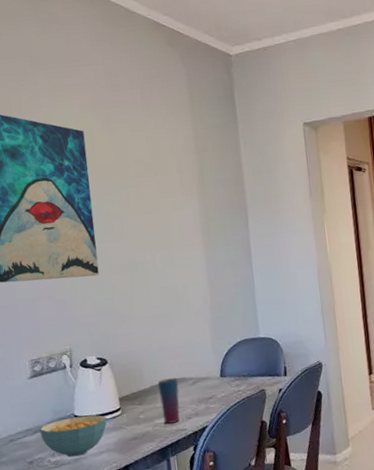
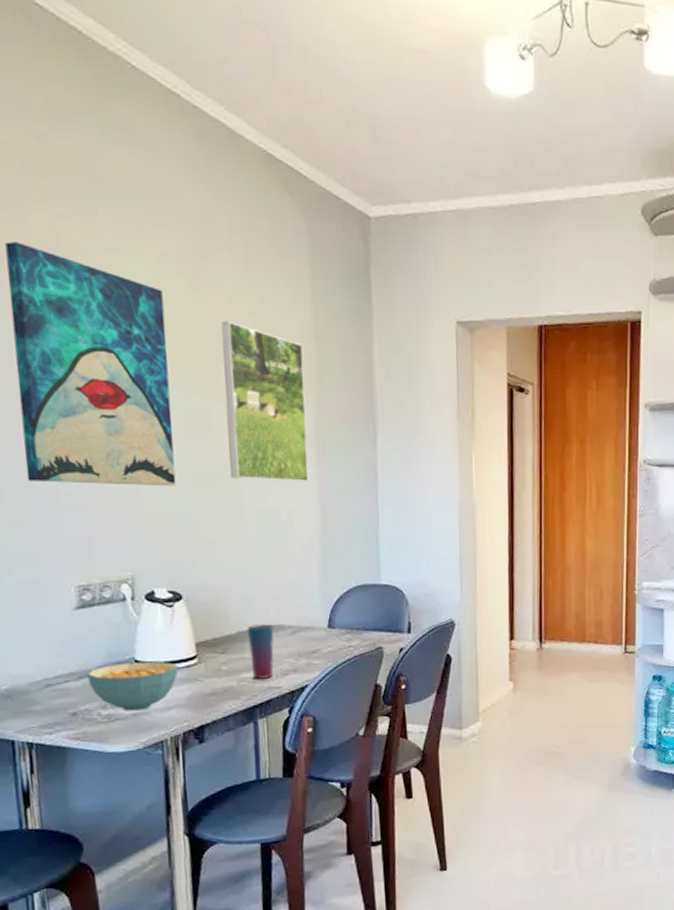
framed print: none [126,146,198,265] -> present [221,320,309,483]

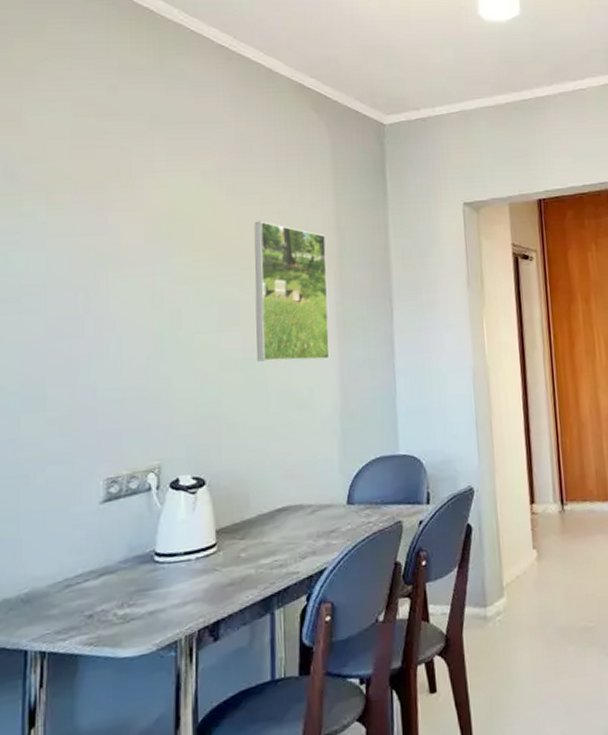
wall art: present [5,242,176,487] -> none [70,173,206,380]
cereal bowl: present [87,661,179,711] -> none [107,552,197,610]
cup: present [246,623,275,679] -> none [267,504,294,565]

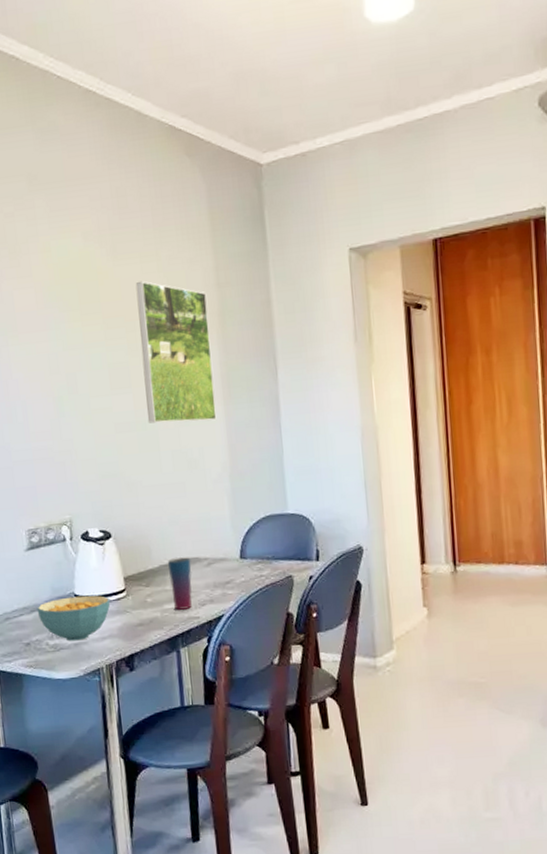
cereal bowl: none [107,552,197,610] -> present [37,595,110,641]
cup: none [267,504,294,565] -> present [167,556,192,610]

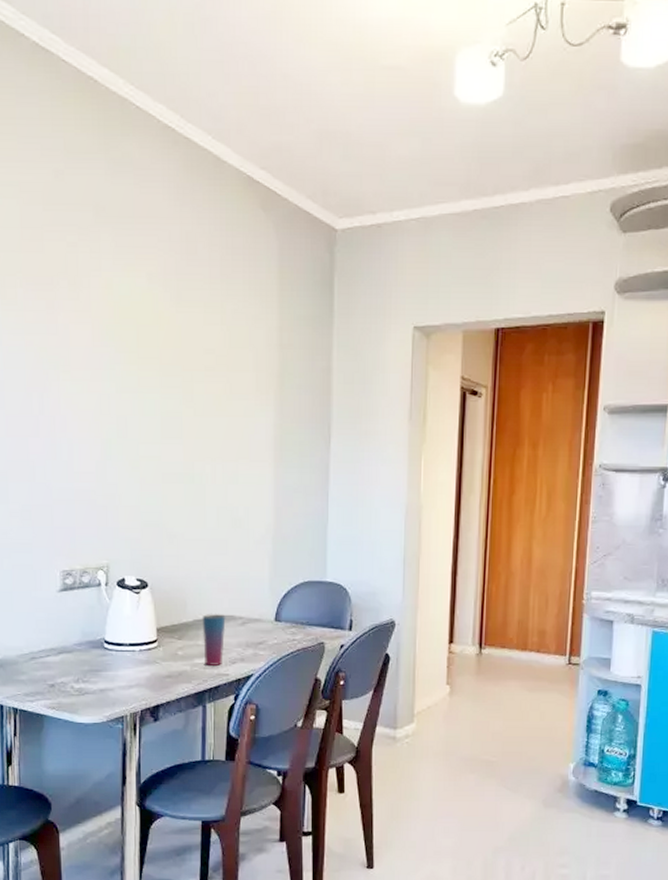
cereal bowl: present [37,595,110,641] -> none [65,642,141,687]
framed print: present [135,280,217,424] -> none [196,331,268,482]

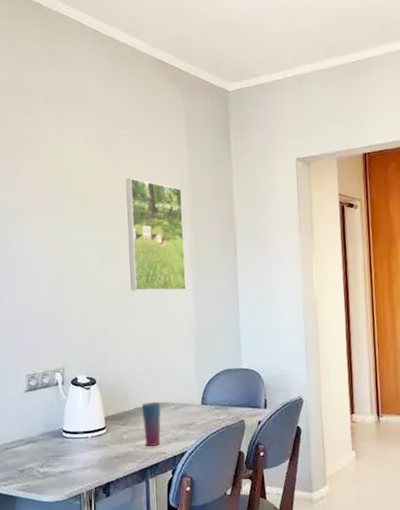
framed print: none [196,331,268,482] -> present [125,177,186,292]

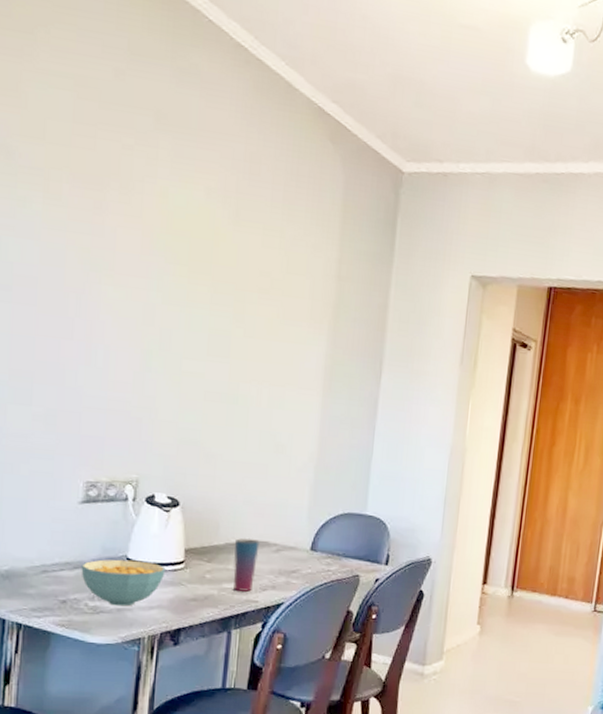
cereal bowl: none [31,431,93,470] -> present [81,559,166,607]
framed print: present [125,177,186,292] -> none [240,253,326,410]

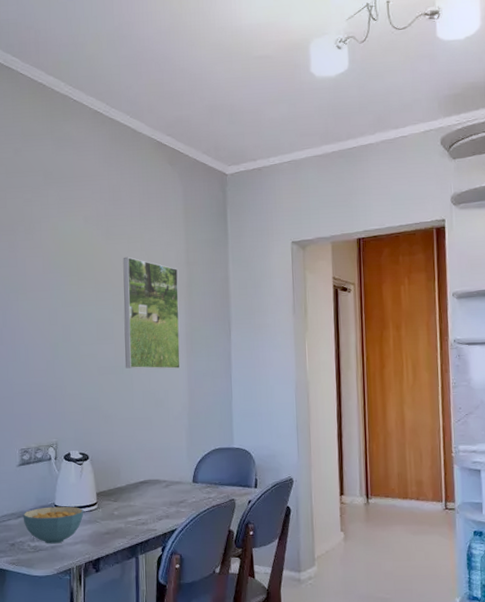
cup: present [233,537,260,592] -> none [133,478,153,523]
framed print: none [240,253,326,410] -> present [123,256,180,370]

